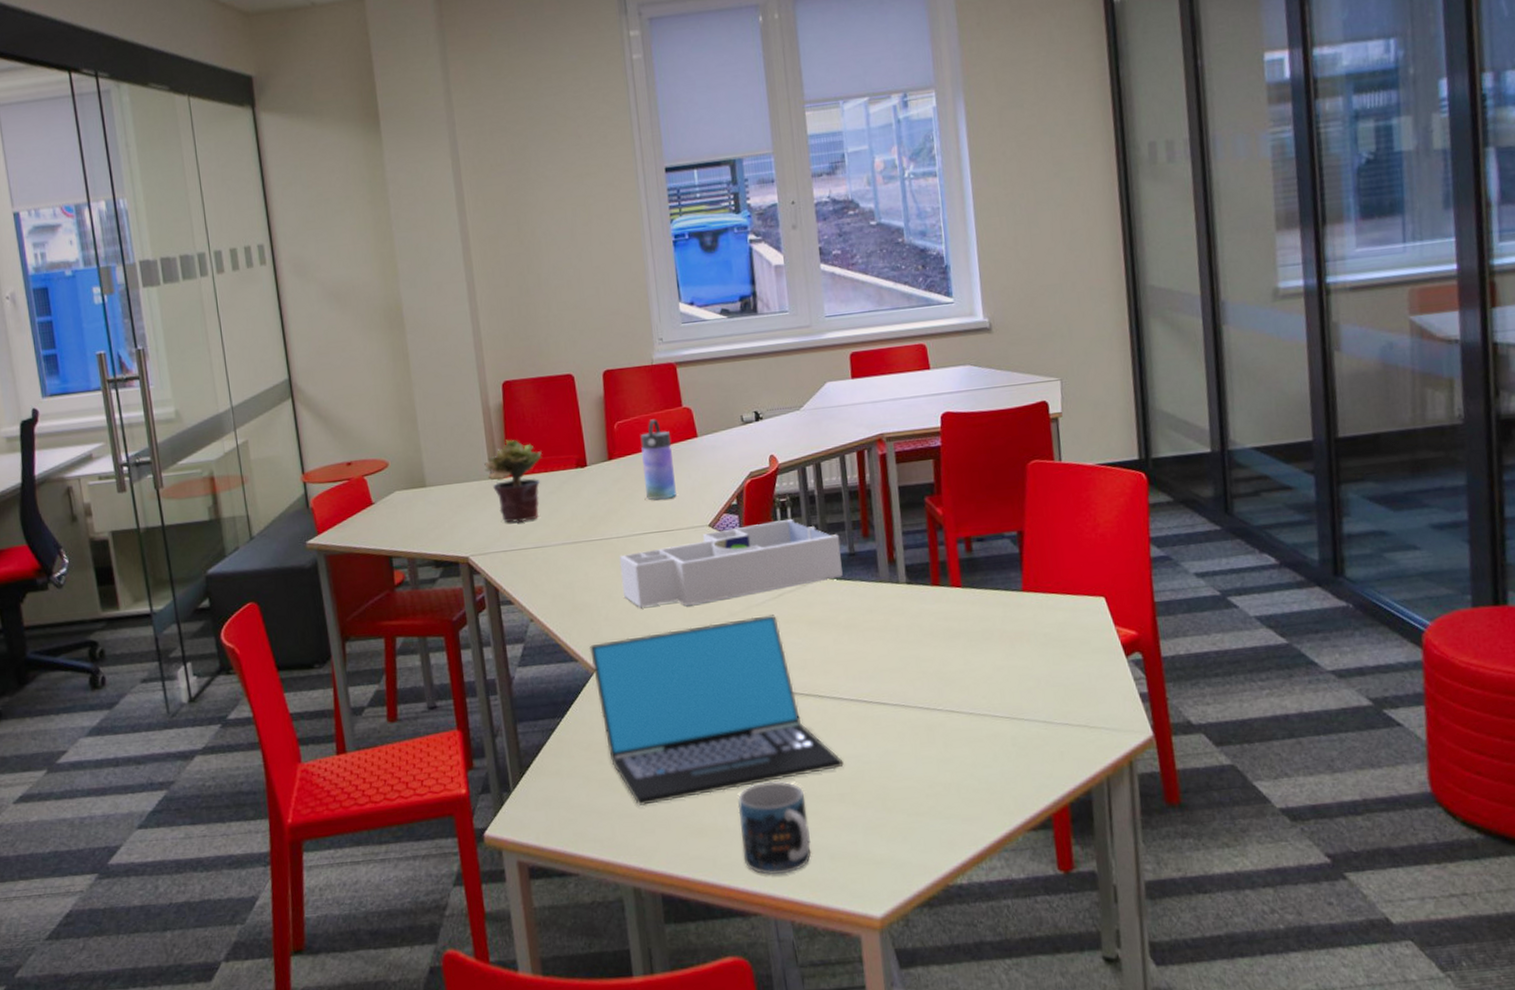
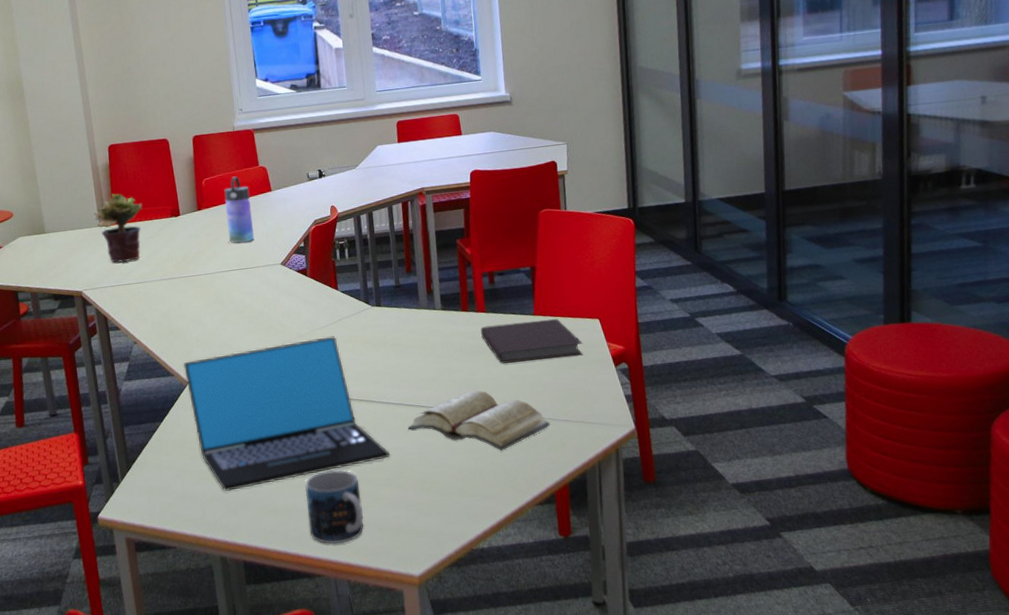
desk organizer: present [619,518,843,608] -> none [207,257,390,331]
diary: none [865,684,1045,761] -> present [407,390,550,451]
notebook: none [955,595,1085,651] -> present [481,318,583,364]

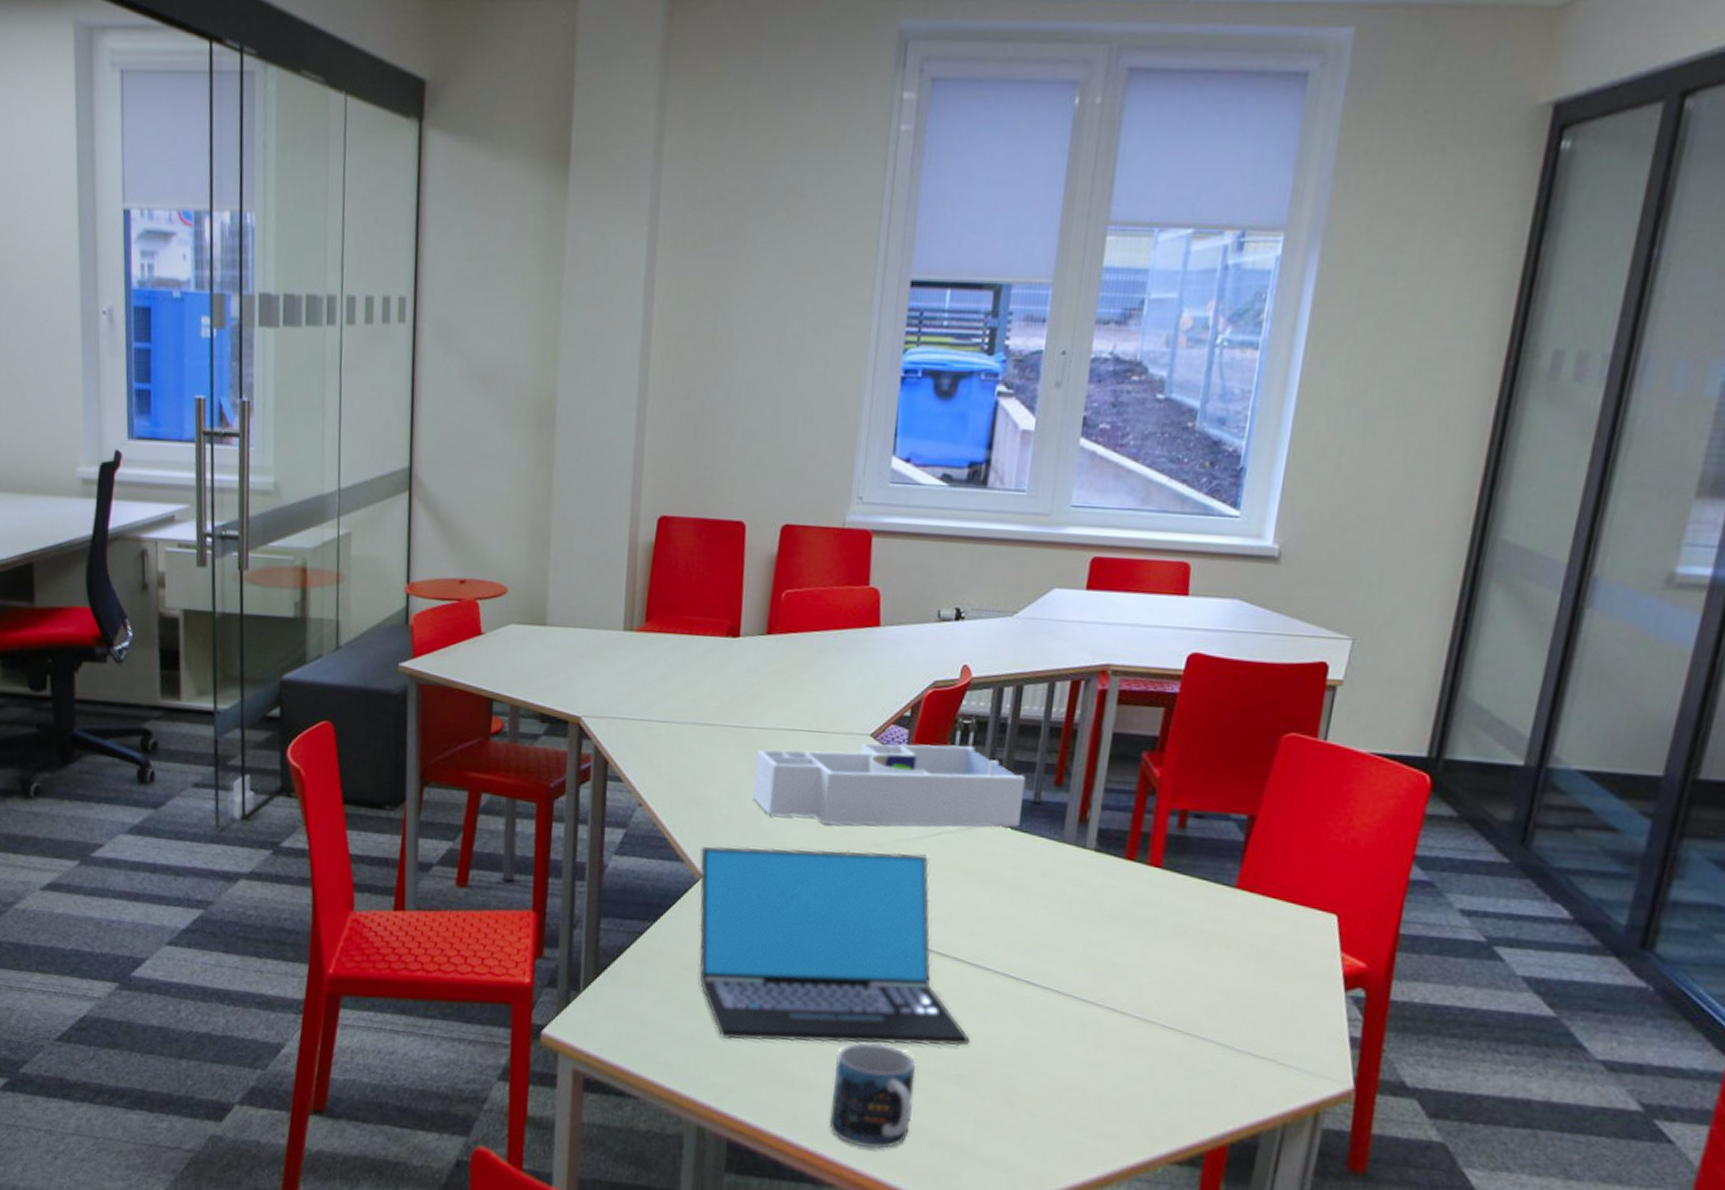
potted plant: present [94,193,143,263] -> none [618,587,689,689]
desk organizer: none [207,257,390,331] -> present [752,743,1026,828]
water bottle: present [224,176,254,243] -> none [803,594,848,694]
diary: present [407,390,550,451] -> none [1004,977,1222,1074]
notebook: present [481,318,583,364] -> none [1147,888,1303,964]

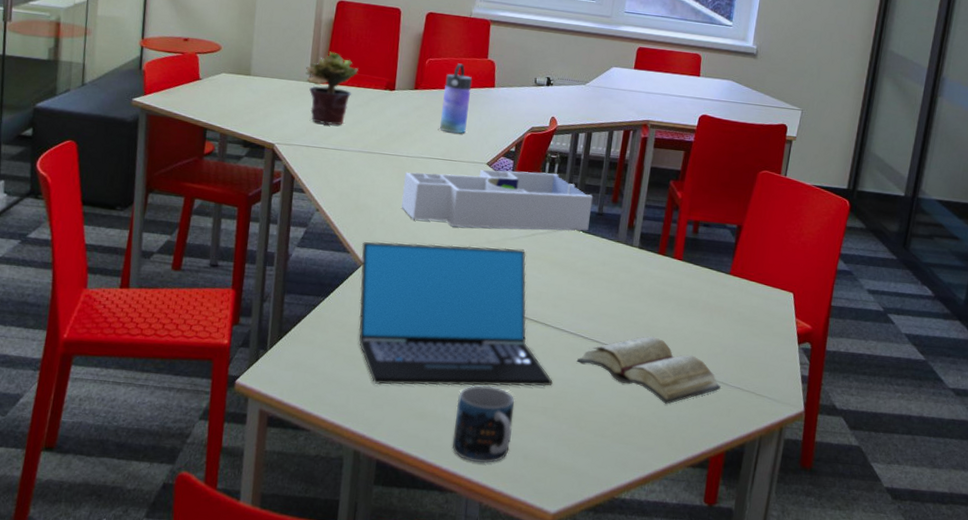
potted plant: none [618,587,689,689] -> present [305,51,359,125]
water bottle: none [803,594,848,694] -> present [440,63,473,134]
diary: none [1004,977,1222,1074] -> present [576,336,721,404]

